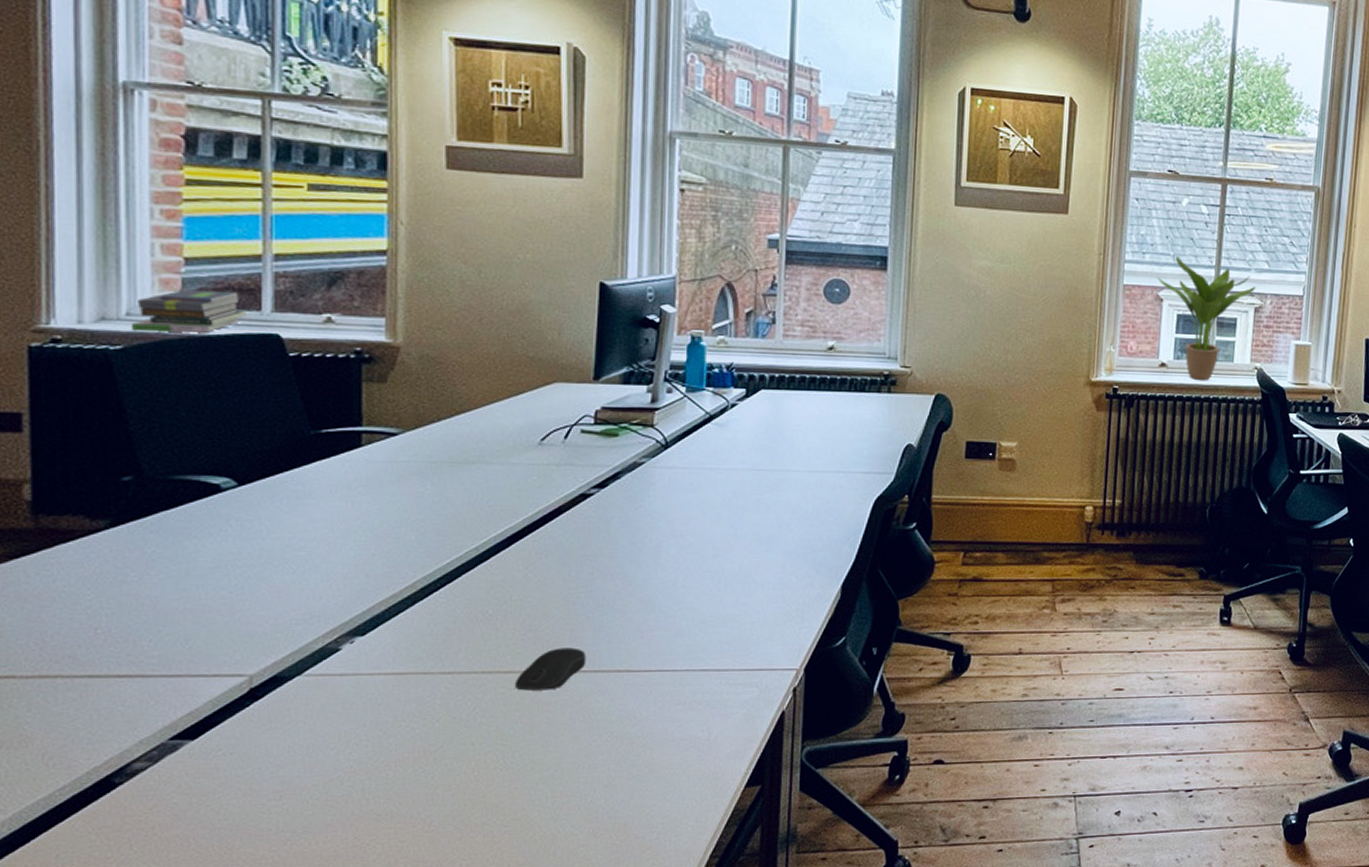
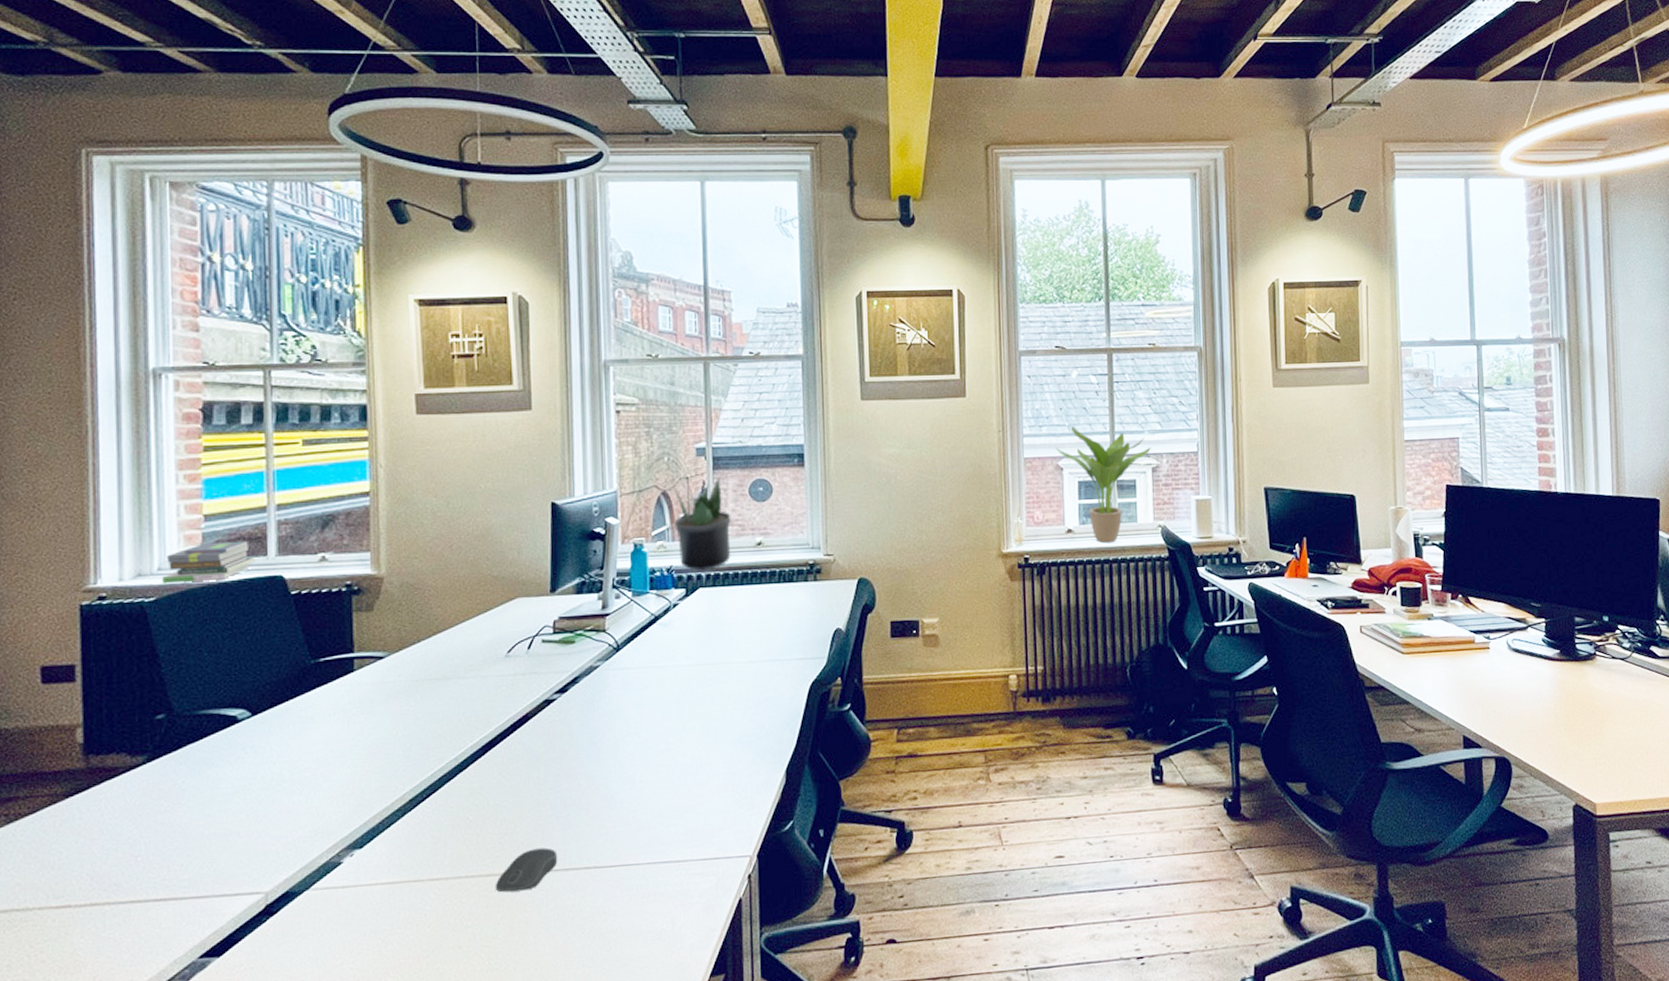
planter: none [738,273,802,369] -> present [671,477,731,569]

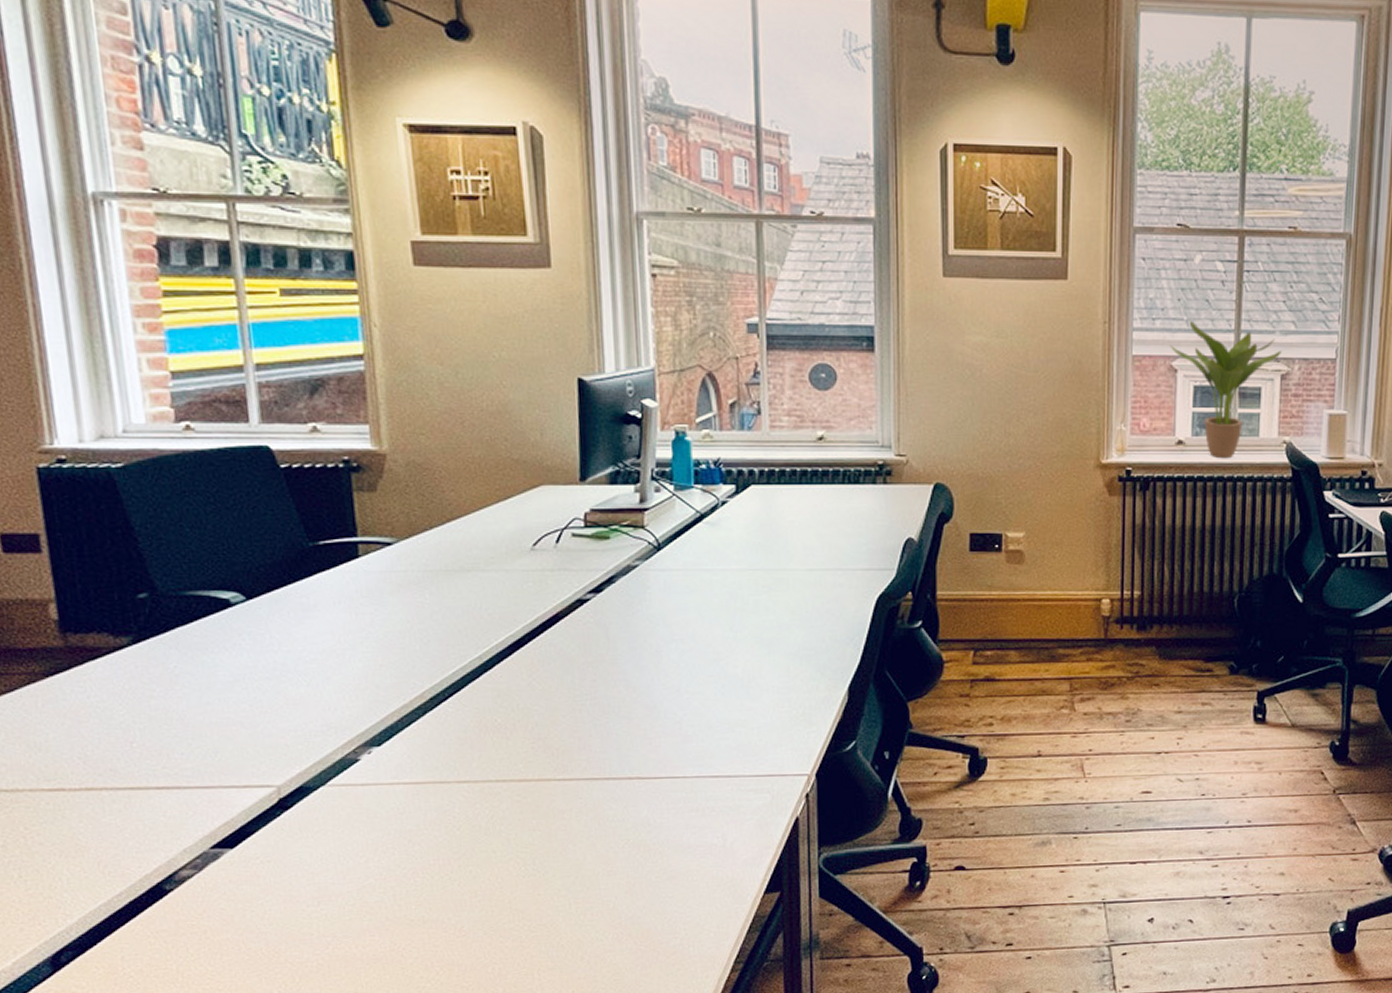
books: present [161,540,255,584] -> none [128,403,235,449]
computer mouse: present [496,847,558,893] -> none [530,755,597,799]
planter: present [671,477,731,569] -> none [718,359,788,463]

